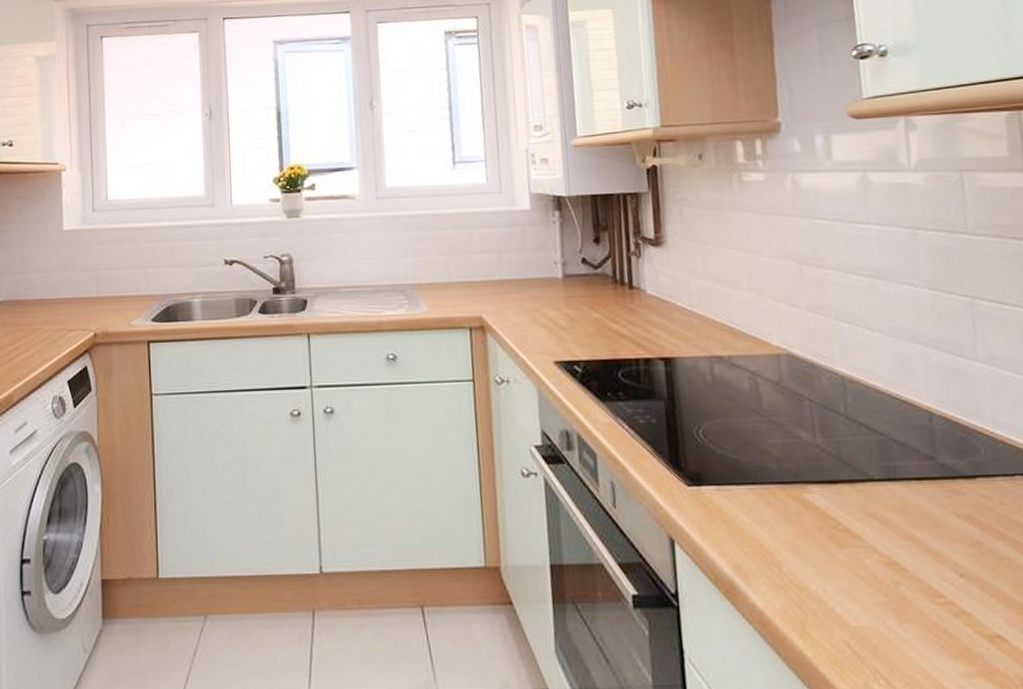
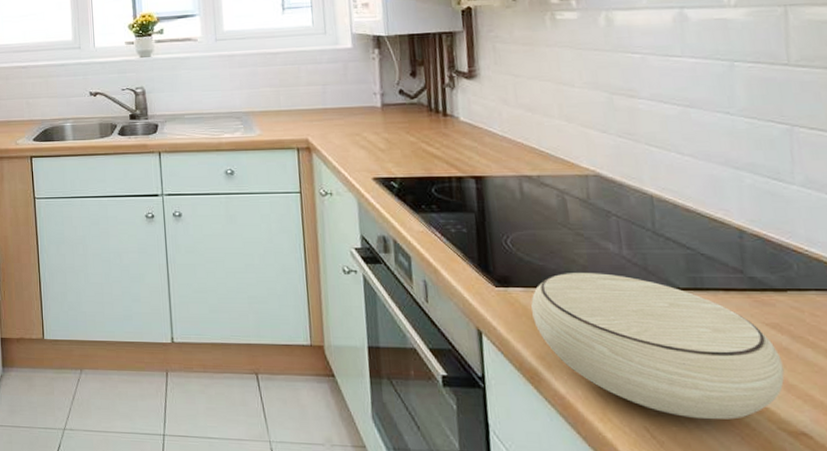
bowl: none [725,465,979,628] -> present [531,273,785,420]

